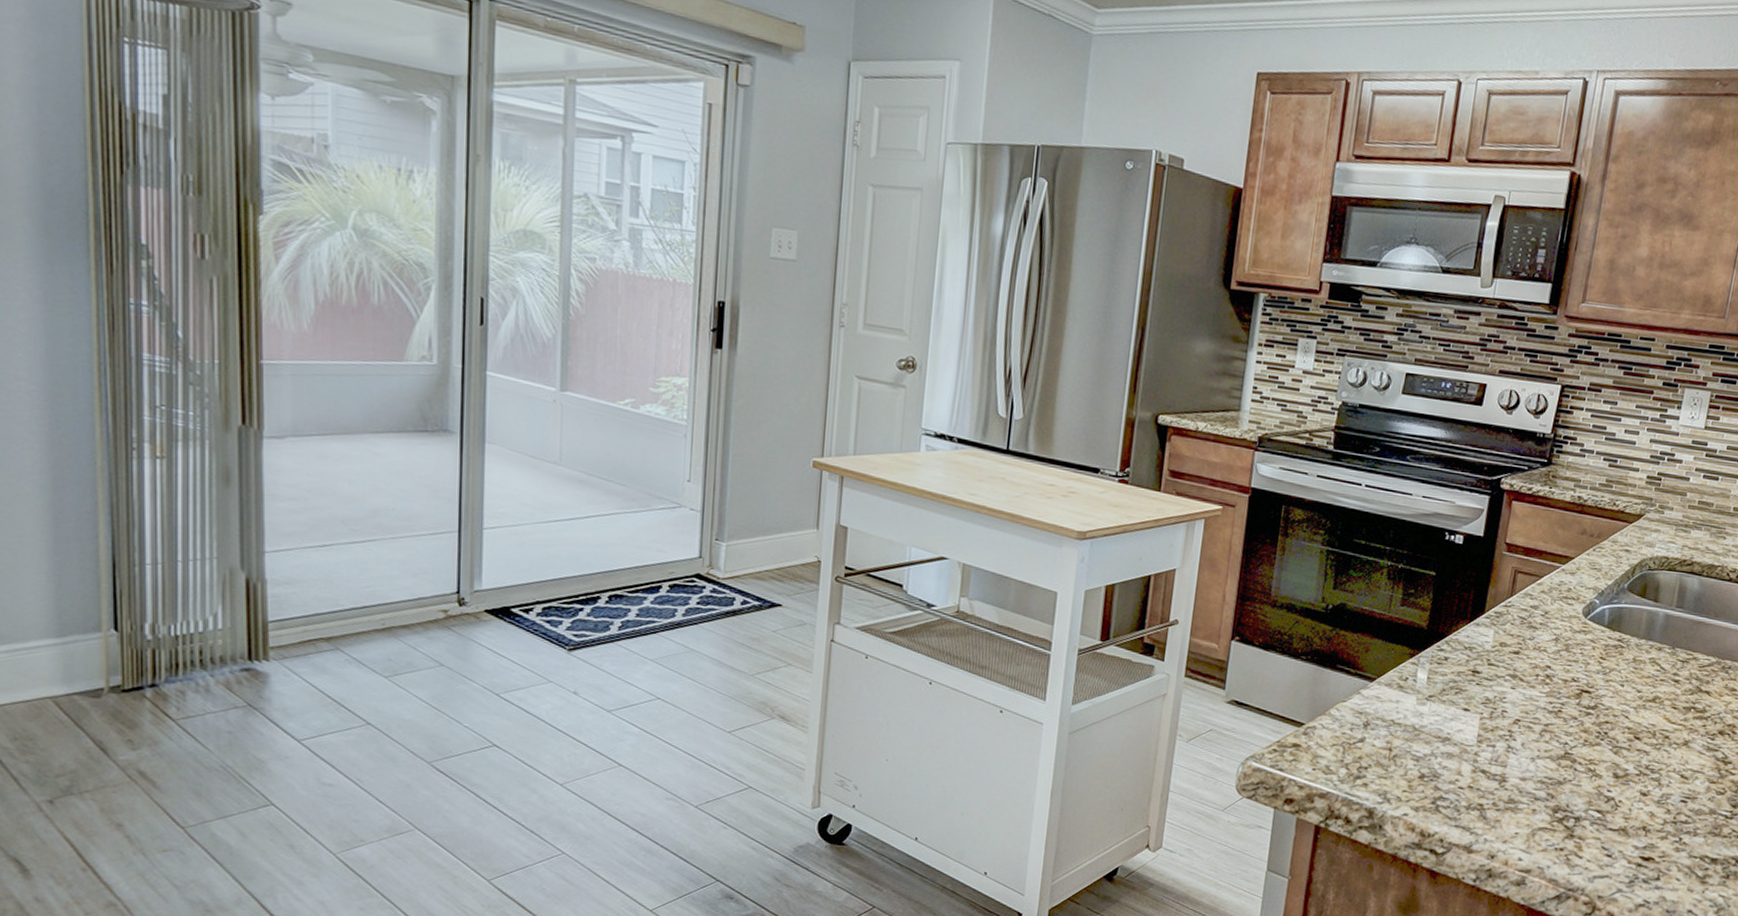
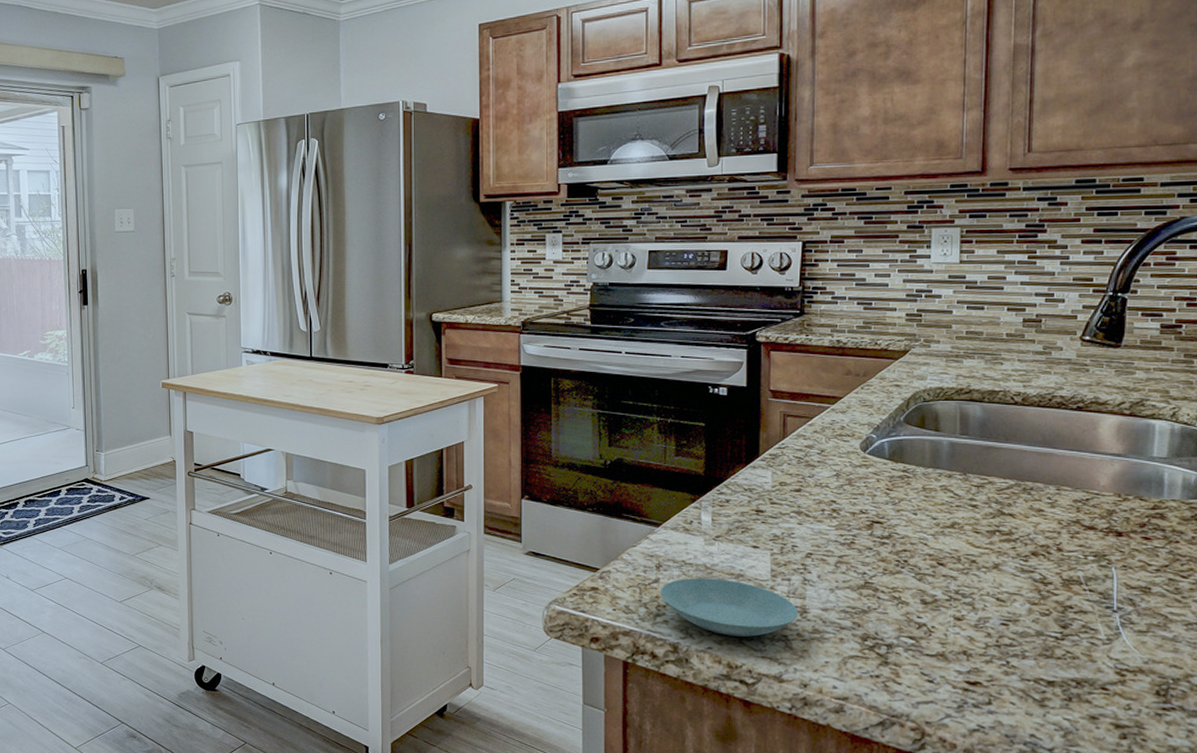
saucer: none [1363,739,1498,804] -> present [659,578,798,637]

